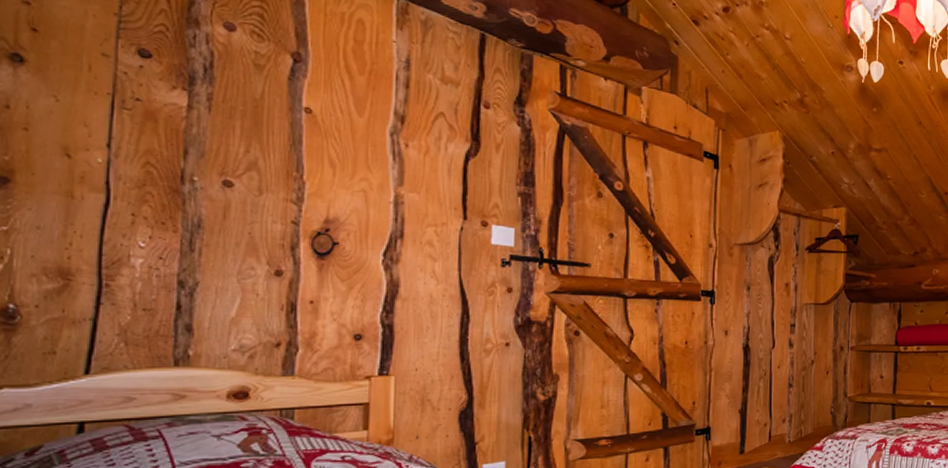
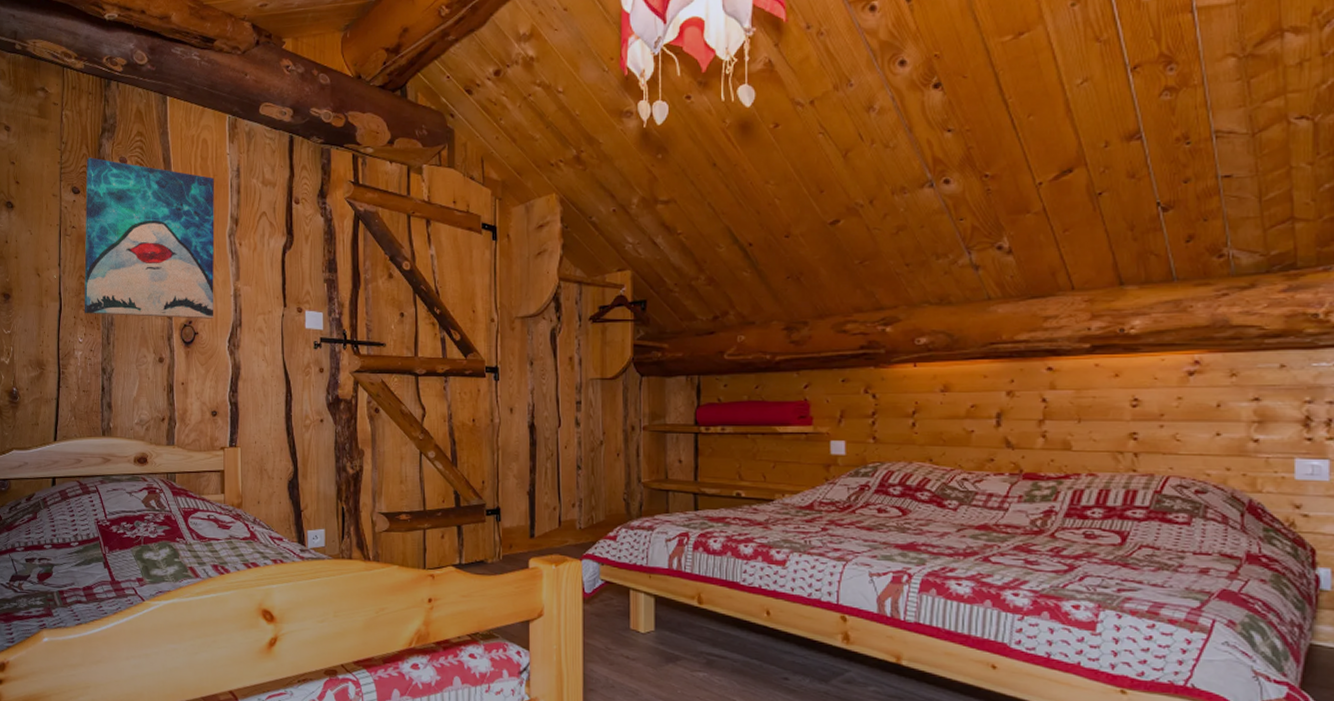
wall art: none [150,15,372,228] -> present [84,157,215,319]

